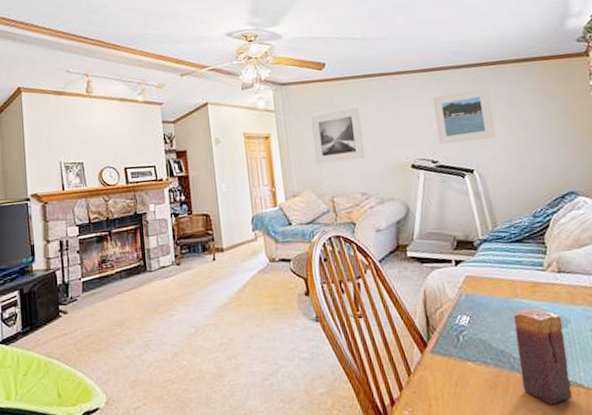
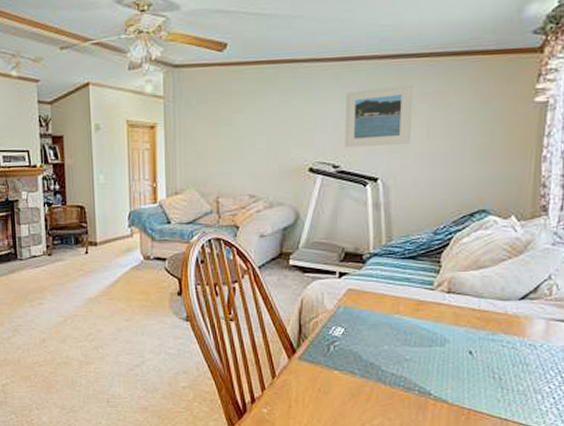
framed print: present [311,107,366,164] -> none [204,98,259,160]
candle: present [513,307,573,405] -> none [386,325,441,416]

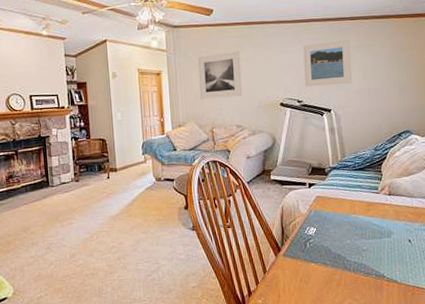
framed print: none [204,98,259,160] -> present [198,51,243,99]

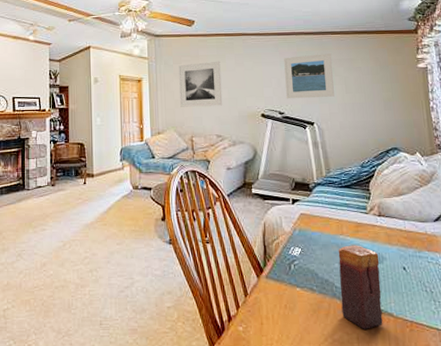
candle: none [350,222,388,296] -> present [338,245,383,329]

